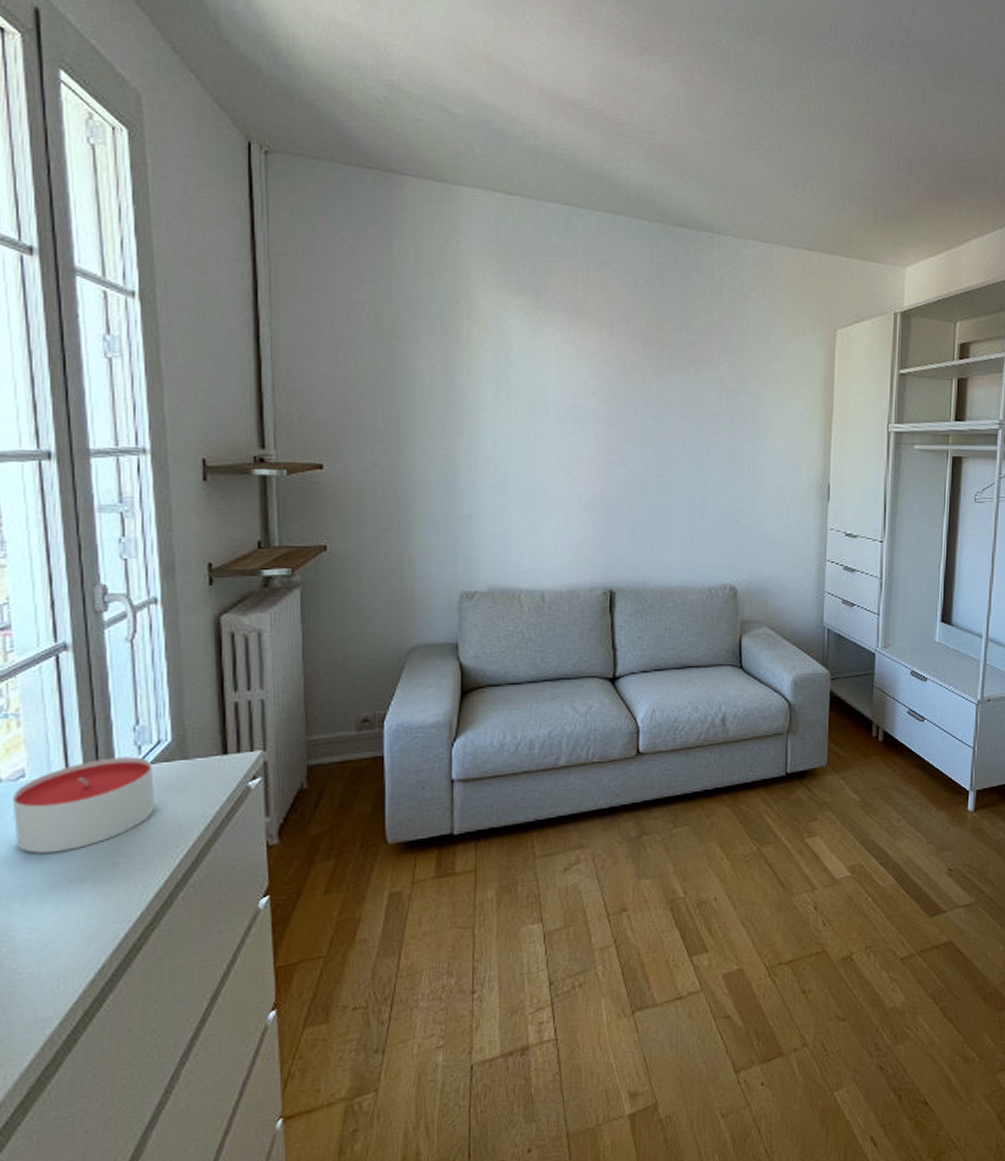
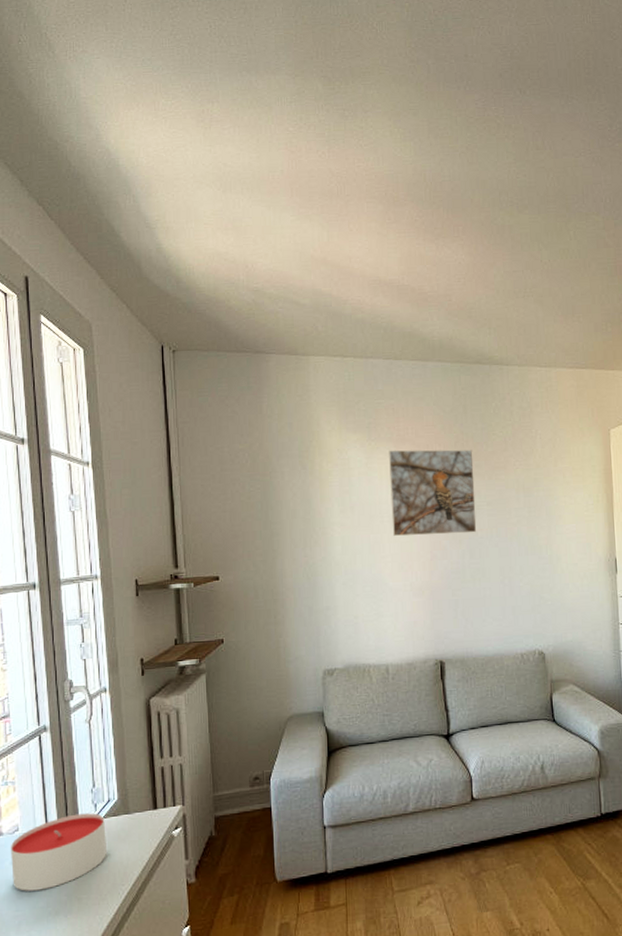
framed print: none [559,323,669,439] -> present [389,449,477,536]

